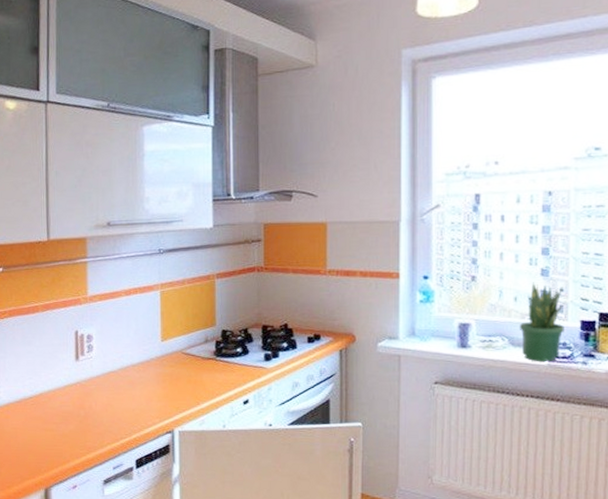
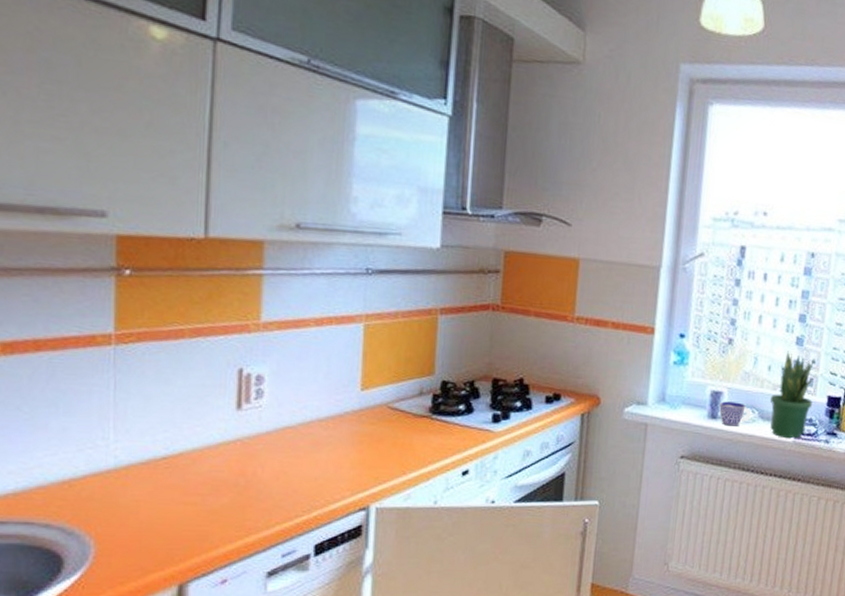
cup: none [468,332,501,354] -> present [719,401,751,427]

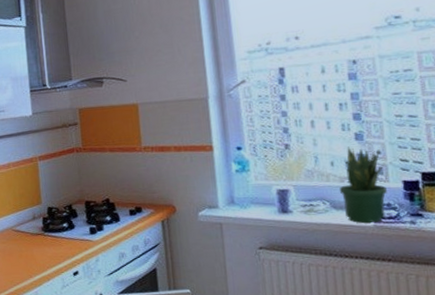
cup: present [719,401,751,427] -> none [288,196,323,218]

